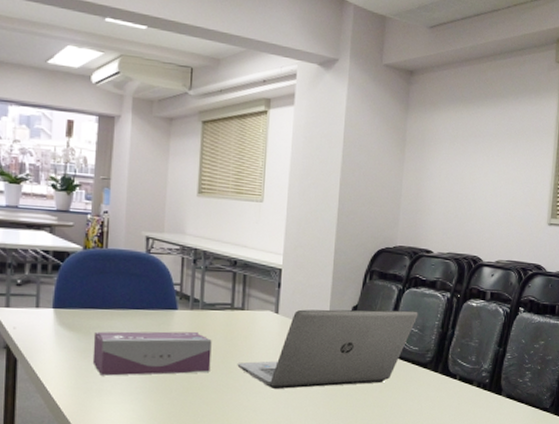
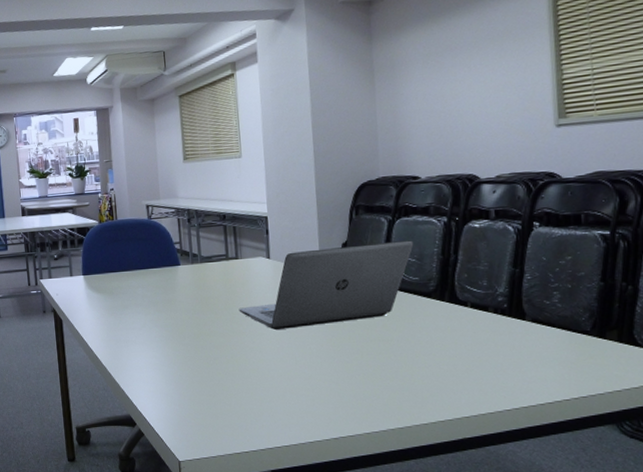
tissue box: present [92,331,212,376] -> none [116,283,216,328]

